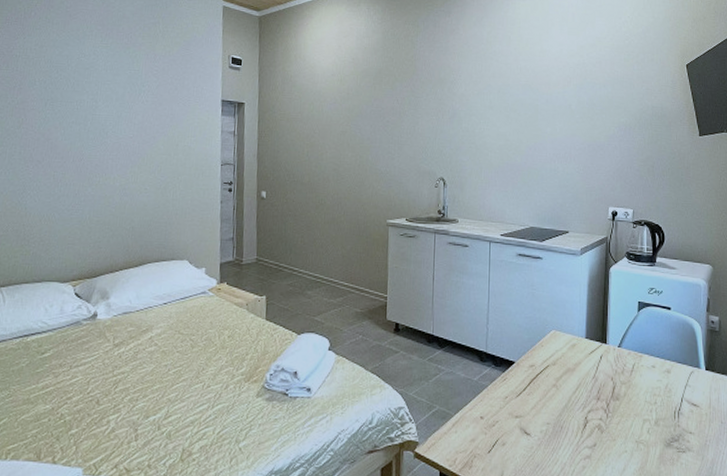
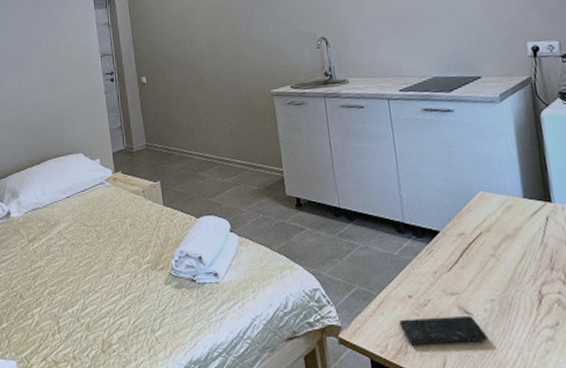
smartphone: none [469,436,540,459] -> present [399,316,489,344]

